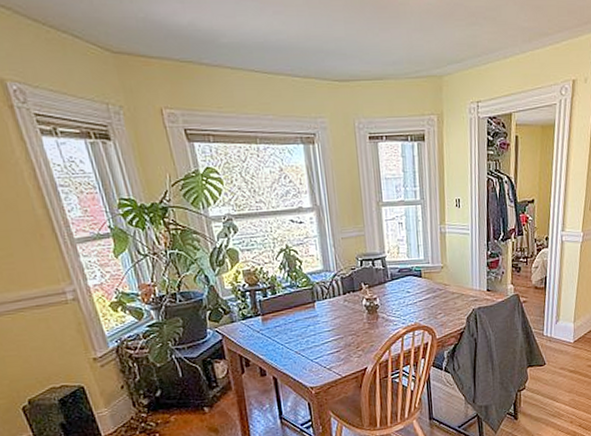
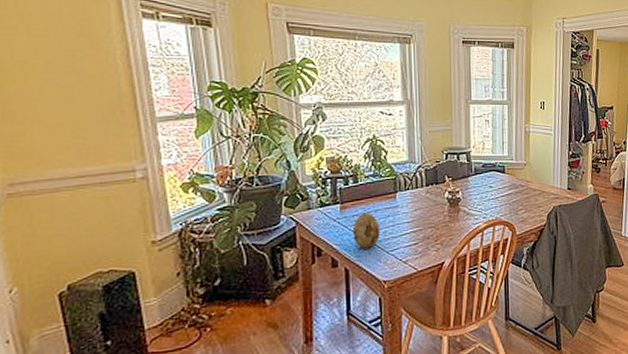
decorative egg: none [276,323,303,357] -> present [353,213,380,248]

